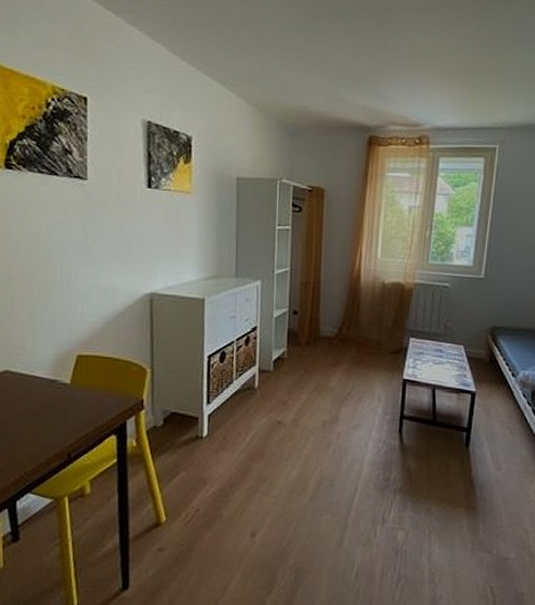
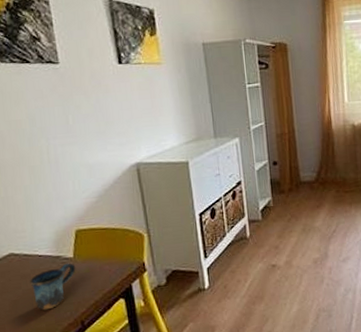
mug: none [20,389,71,436] -> present [29,263,76,311]

